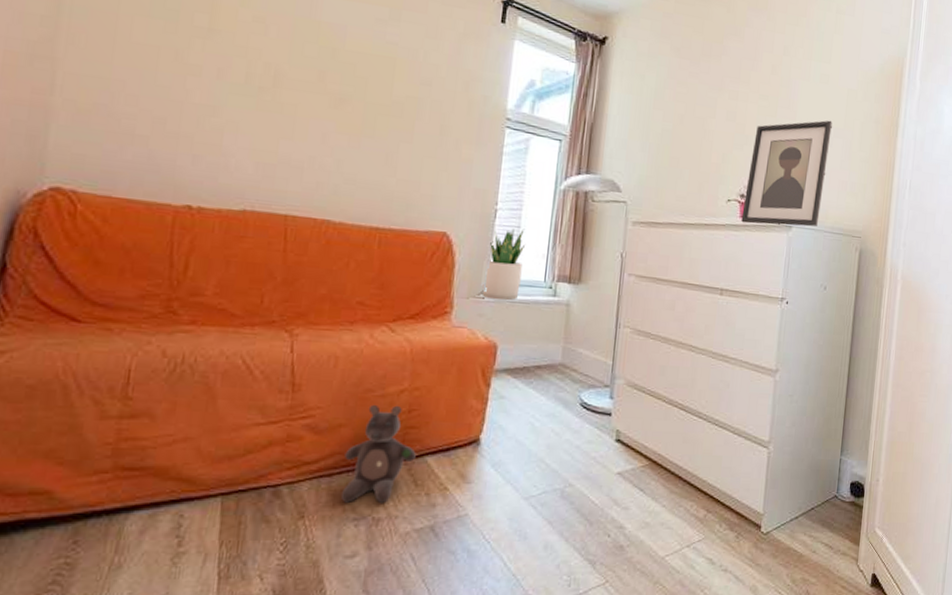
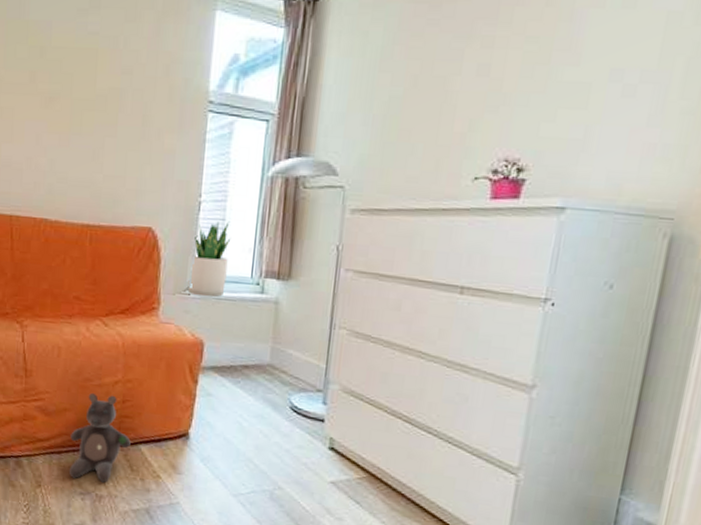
picture frame: present [741,120,833,227] -> none [492,60,639,208]

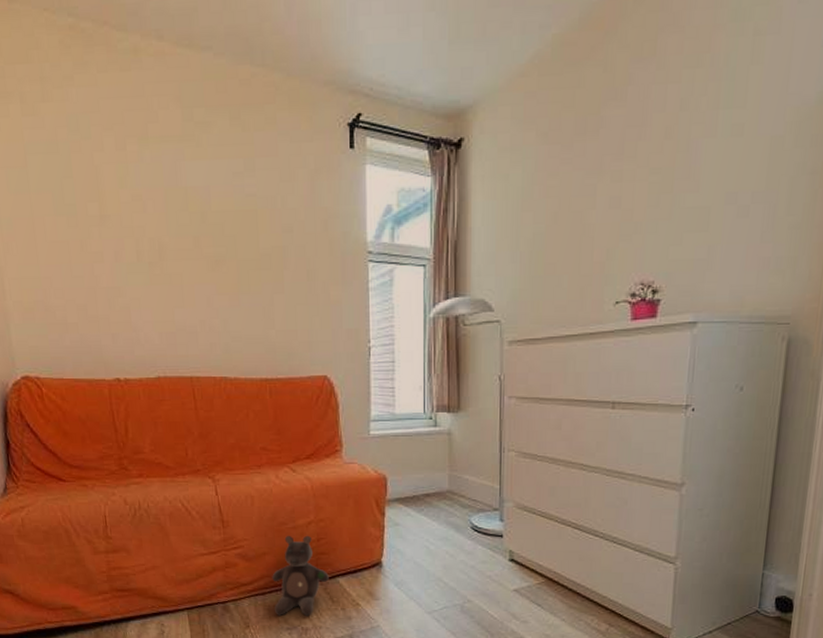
planter: present [188,221,231,298] -> none [366,363,402,435]

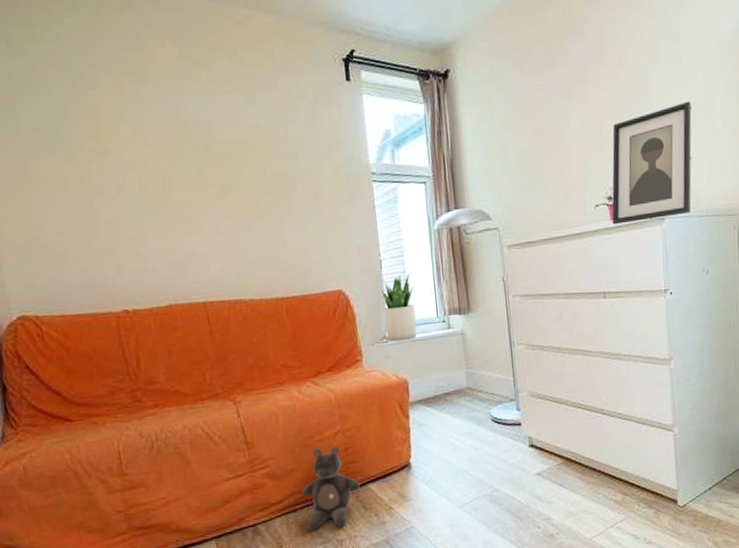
planter: none [366,363,402,435] -> present [382,272,417,342]
picture frame: none [633,183,750,326] -> present [612,101,693,225]

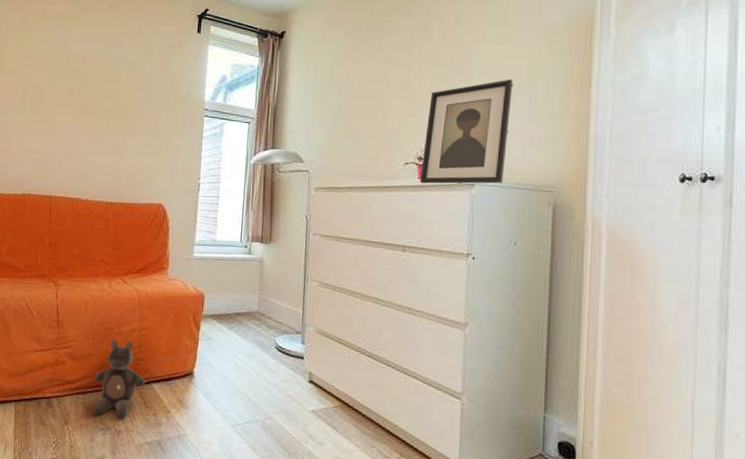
planter: present [382,272,417,342] -> none [191,198,224,258]

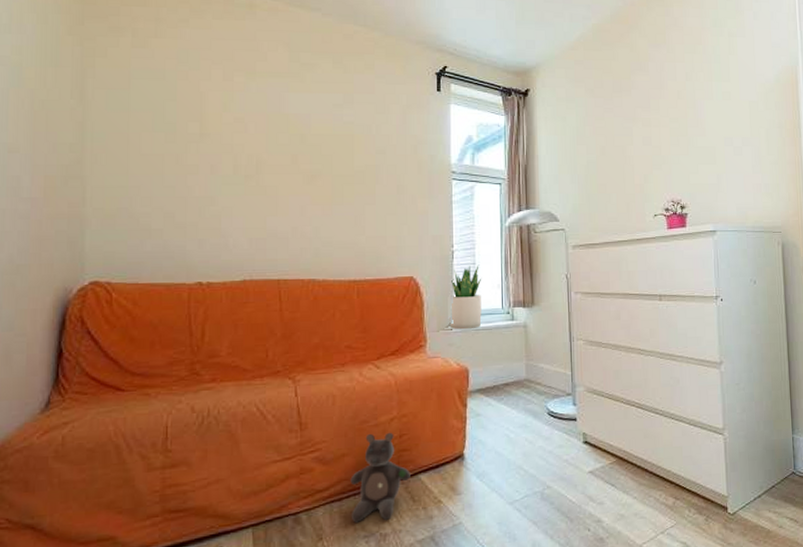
planter: none [191,198,224,258] -> present [449,264,482,330]
picture frame: present [420,79,514,185] -> none [669,131,741,234]

